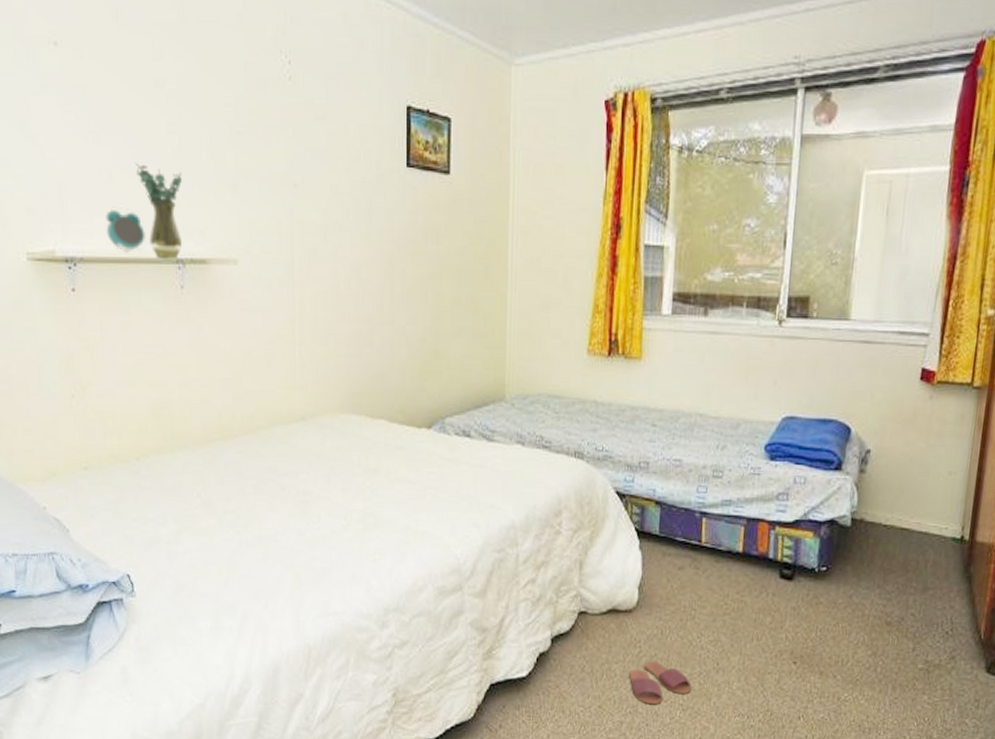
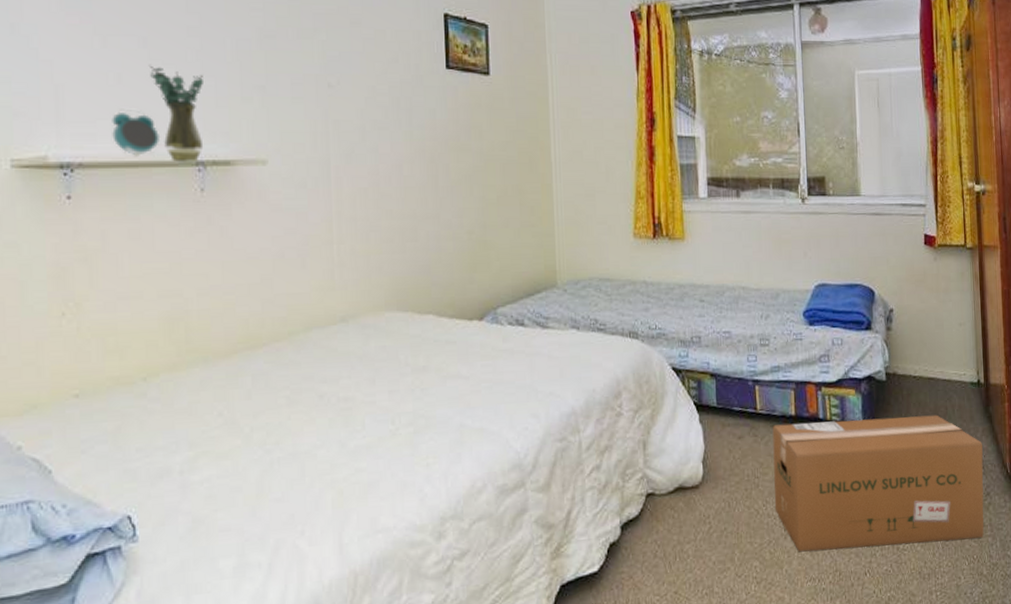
slippers: present [629,661,691,705] -> none [702,535,763,583]
box: none [709,560,955,701] -> present [772,414,984,553]

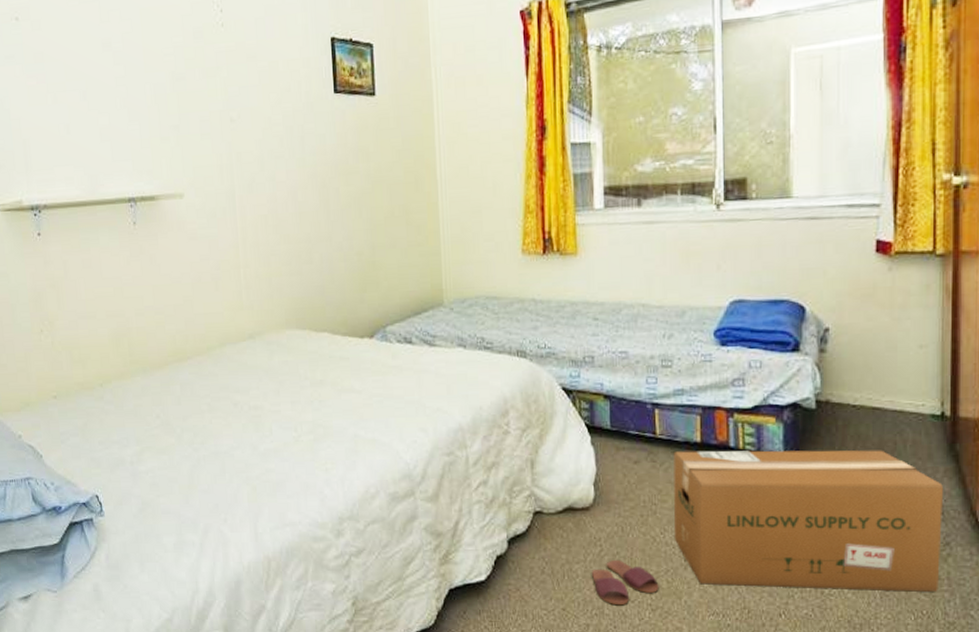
alarm clock: present [112,108,161,158] -> none [64,155,101,198]
vase: present [148,65,204,163] -> none [88,115,134,200]
slippers: none [702,535,763,583] -> present [592,559,659,606]

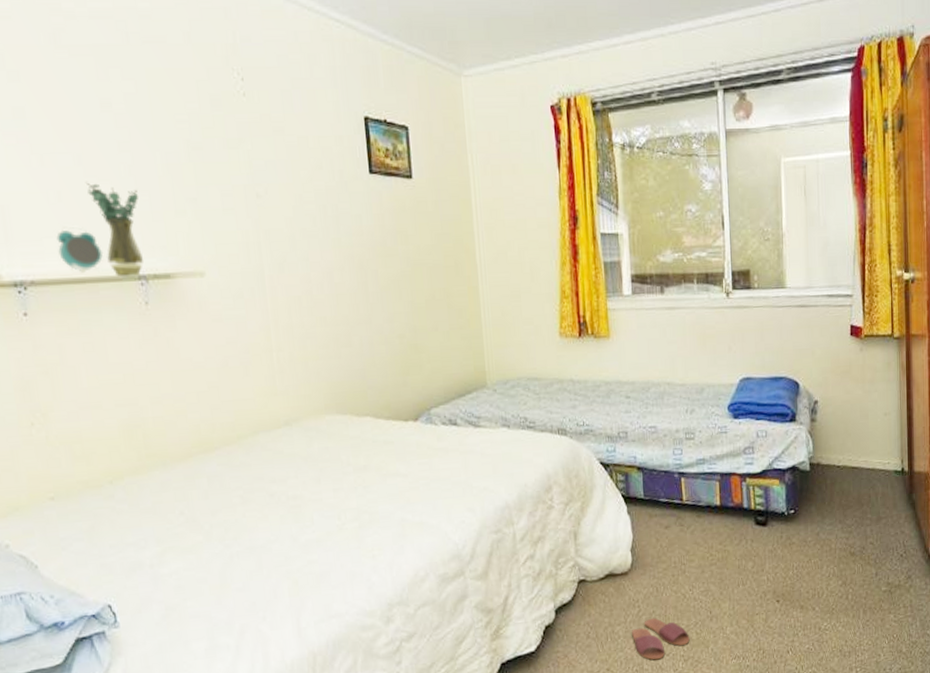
alarm clock: none [64,155,101,198] -> present [56,226,104,274]
vase: none [88,115,134,200] -> present [85,182,144,278]
box: present [673,450,943,592] -> none [698,502,905,633]

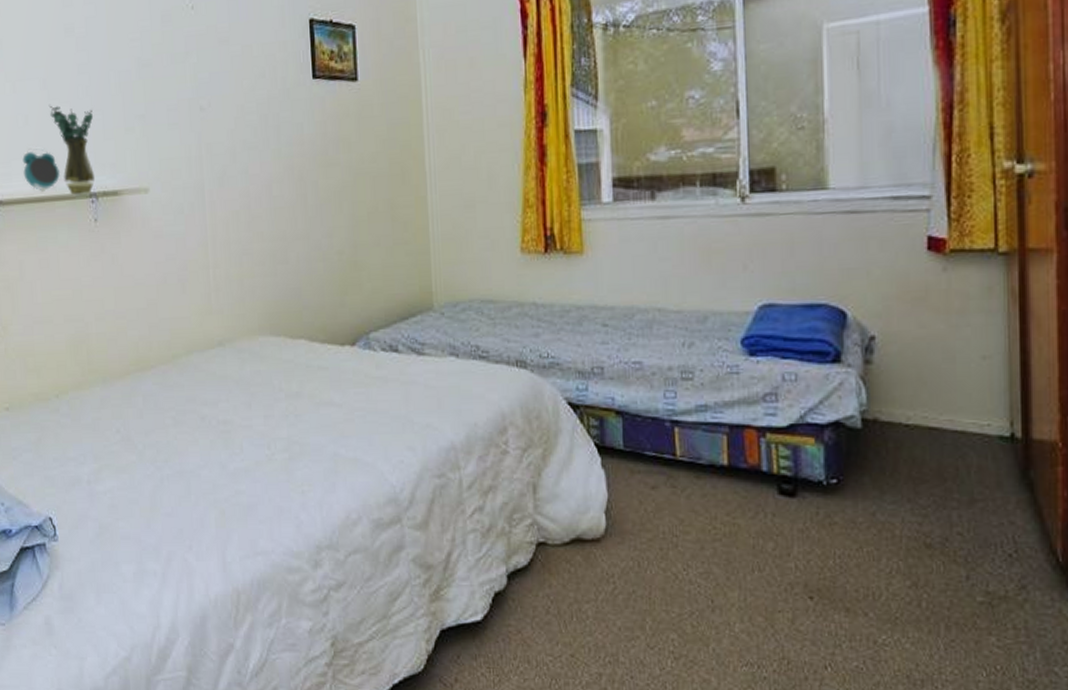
slippers: present [632,618,690,660] -> none [604,599,683,653]

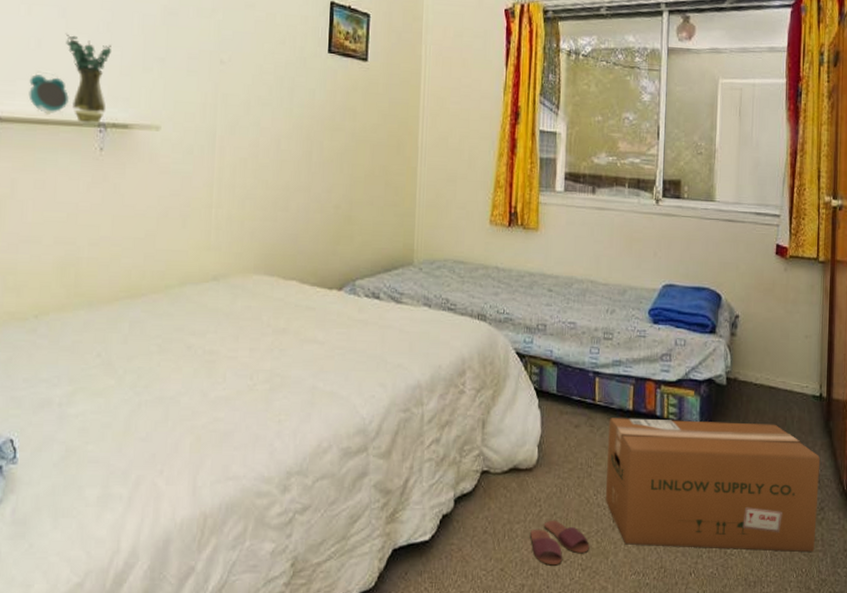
slippers: none [604,599,683,653] -> present [530,520,590,566]
box: none [697,475,1016,643] -> present [605,418,820,552]

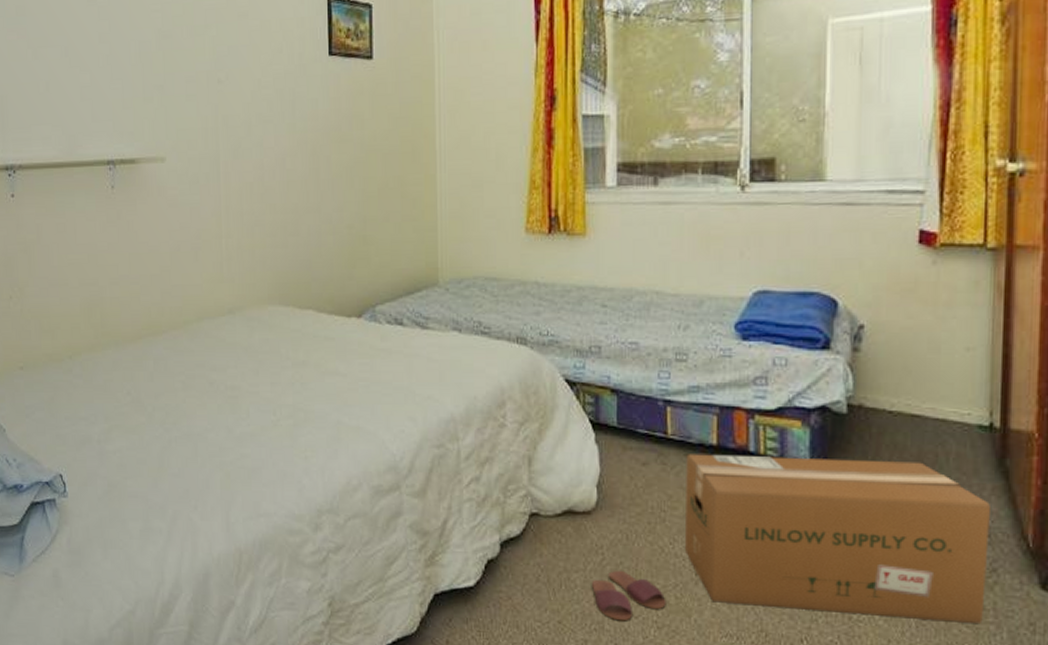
alarm clock: present [28,70,70,117] -> none [42,113,80,159]
vase: present [65,33,111,124] -> none [69,72,114,162]

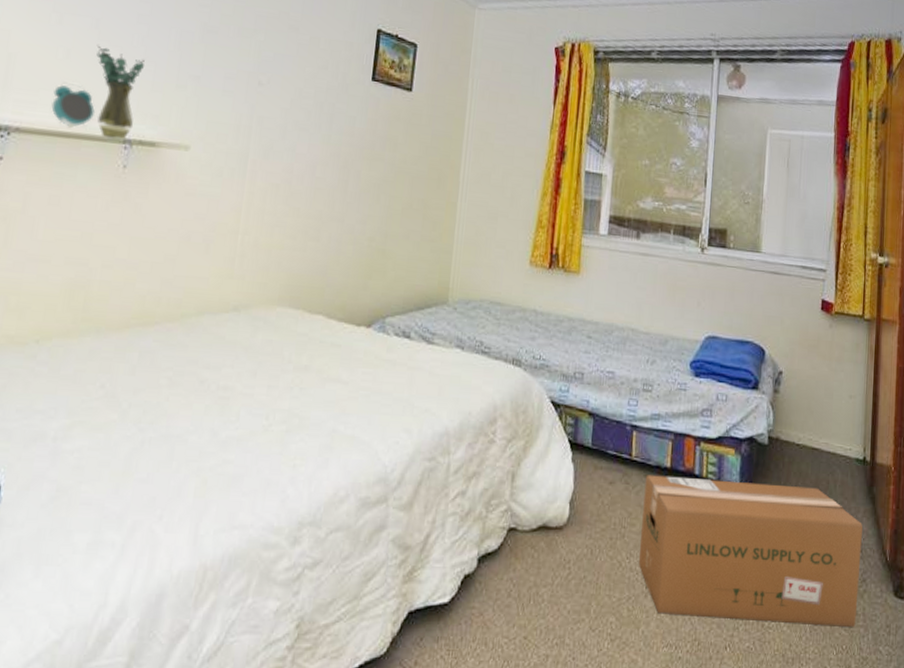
alarm clock: none [42,113,80,159] -> present [51,81,96,131]
vase: none [69,72,114,162] -> present [96,45,145,140]
slippers: present [592,570,666,621] -> none [557,584,620,635]

